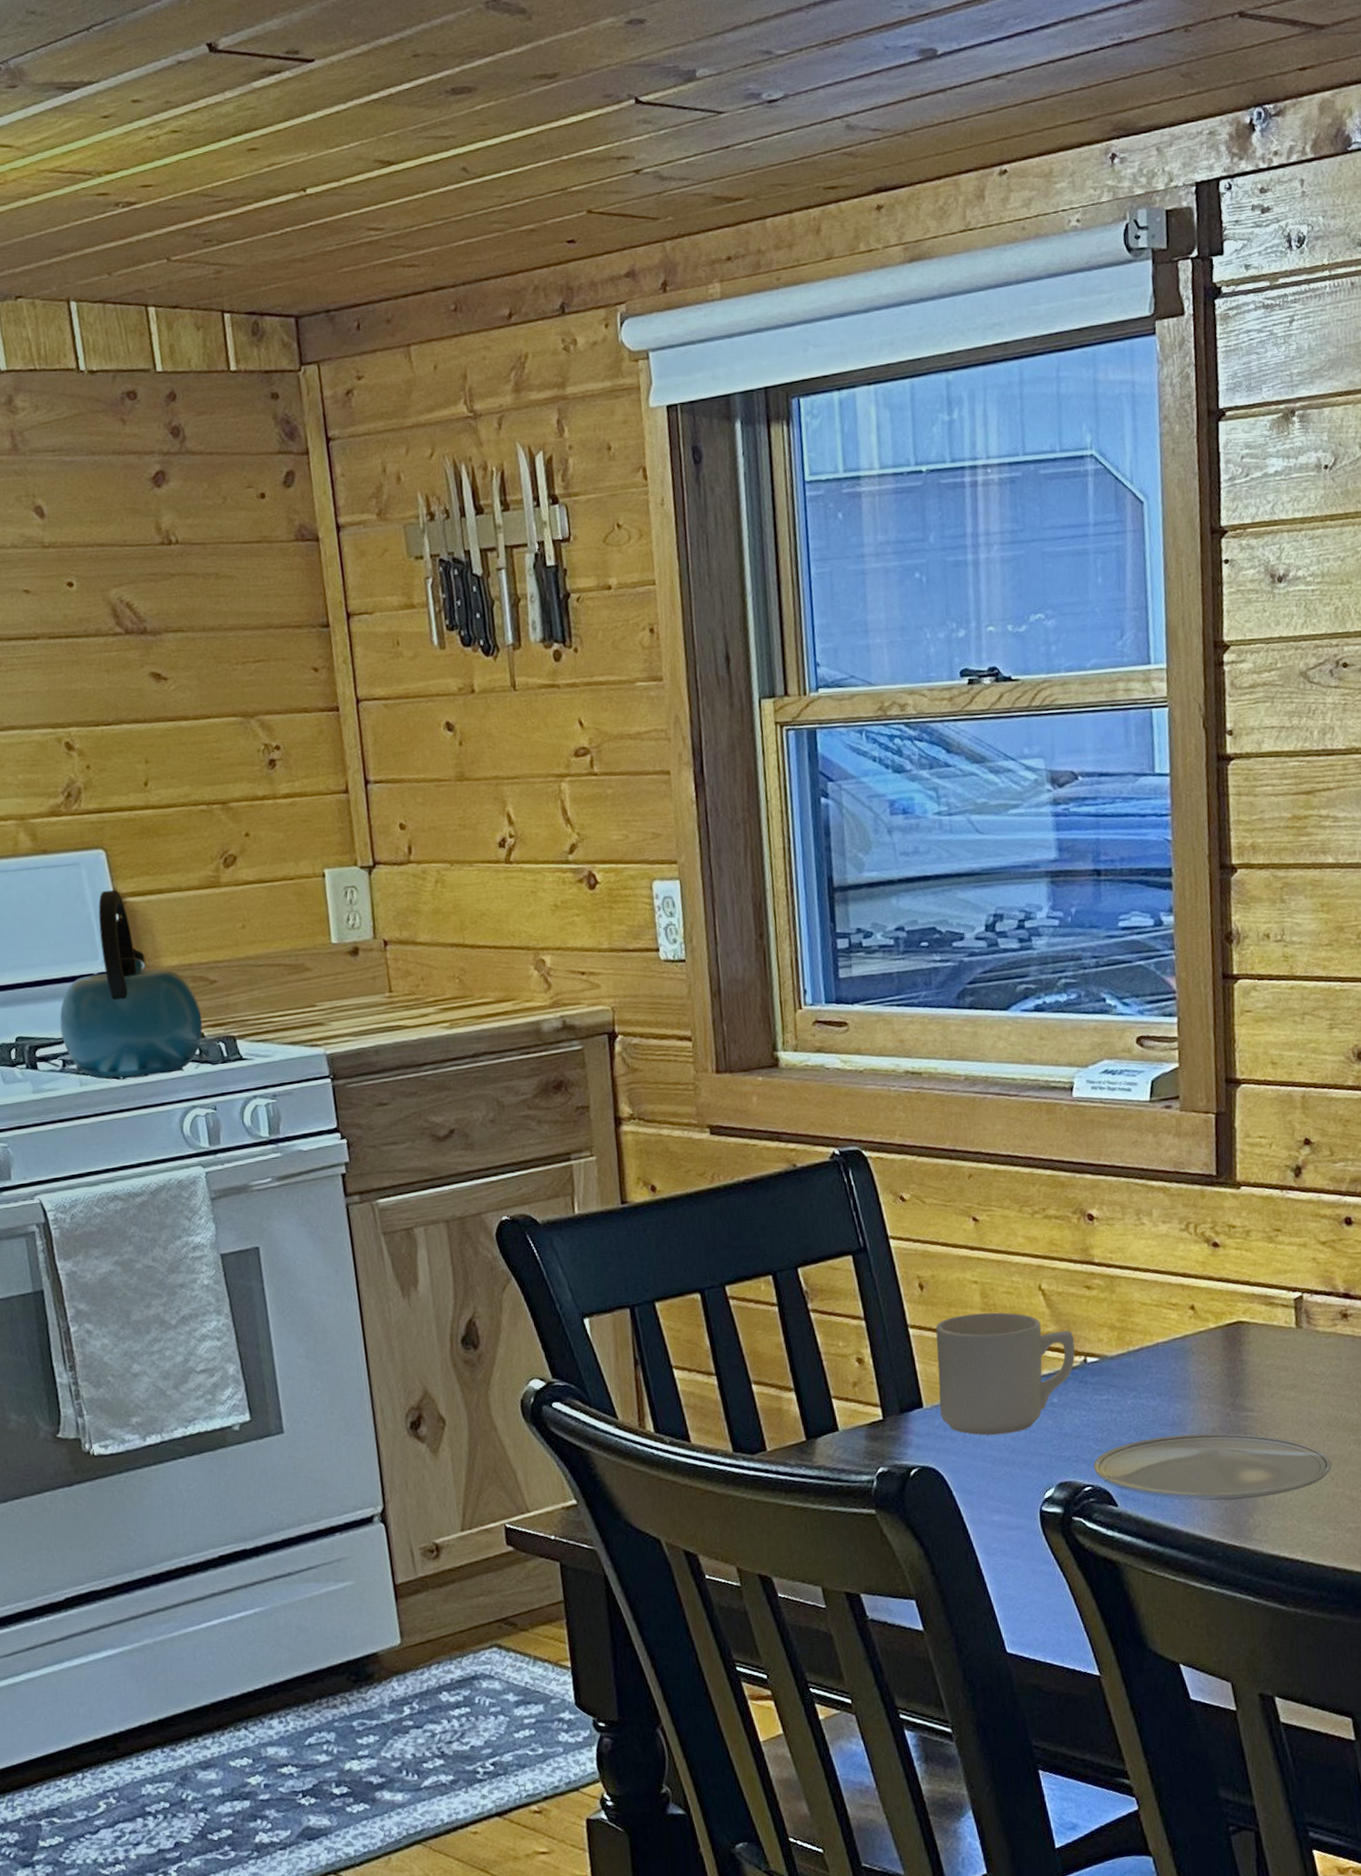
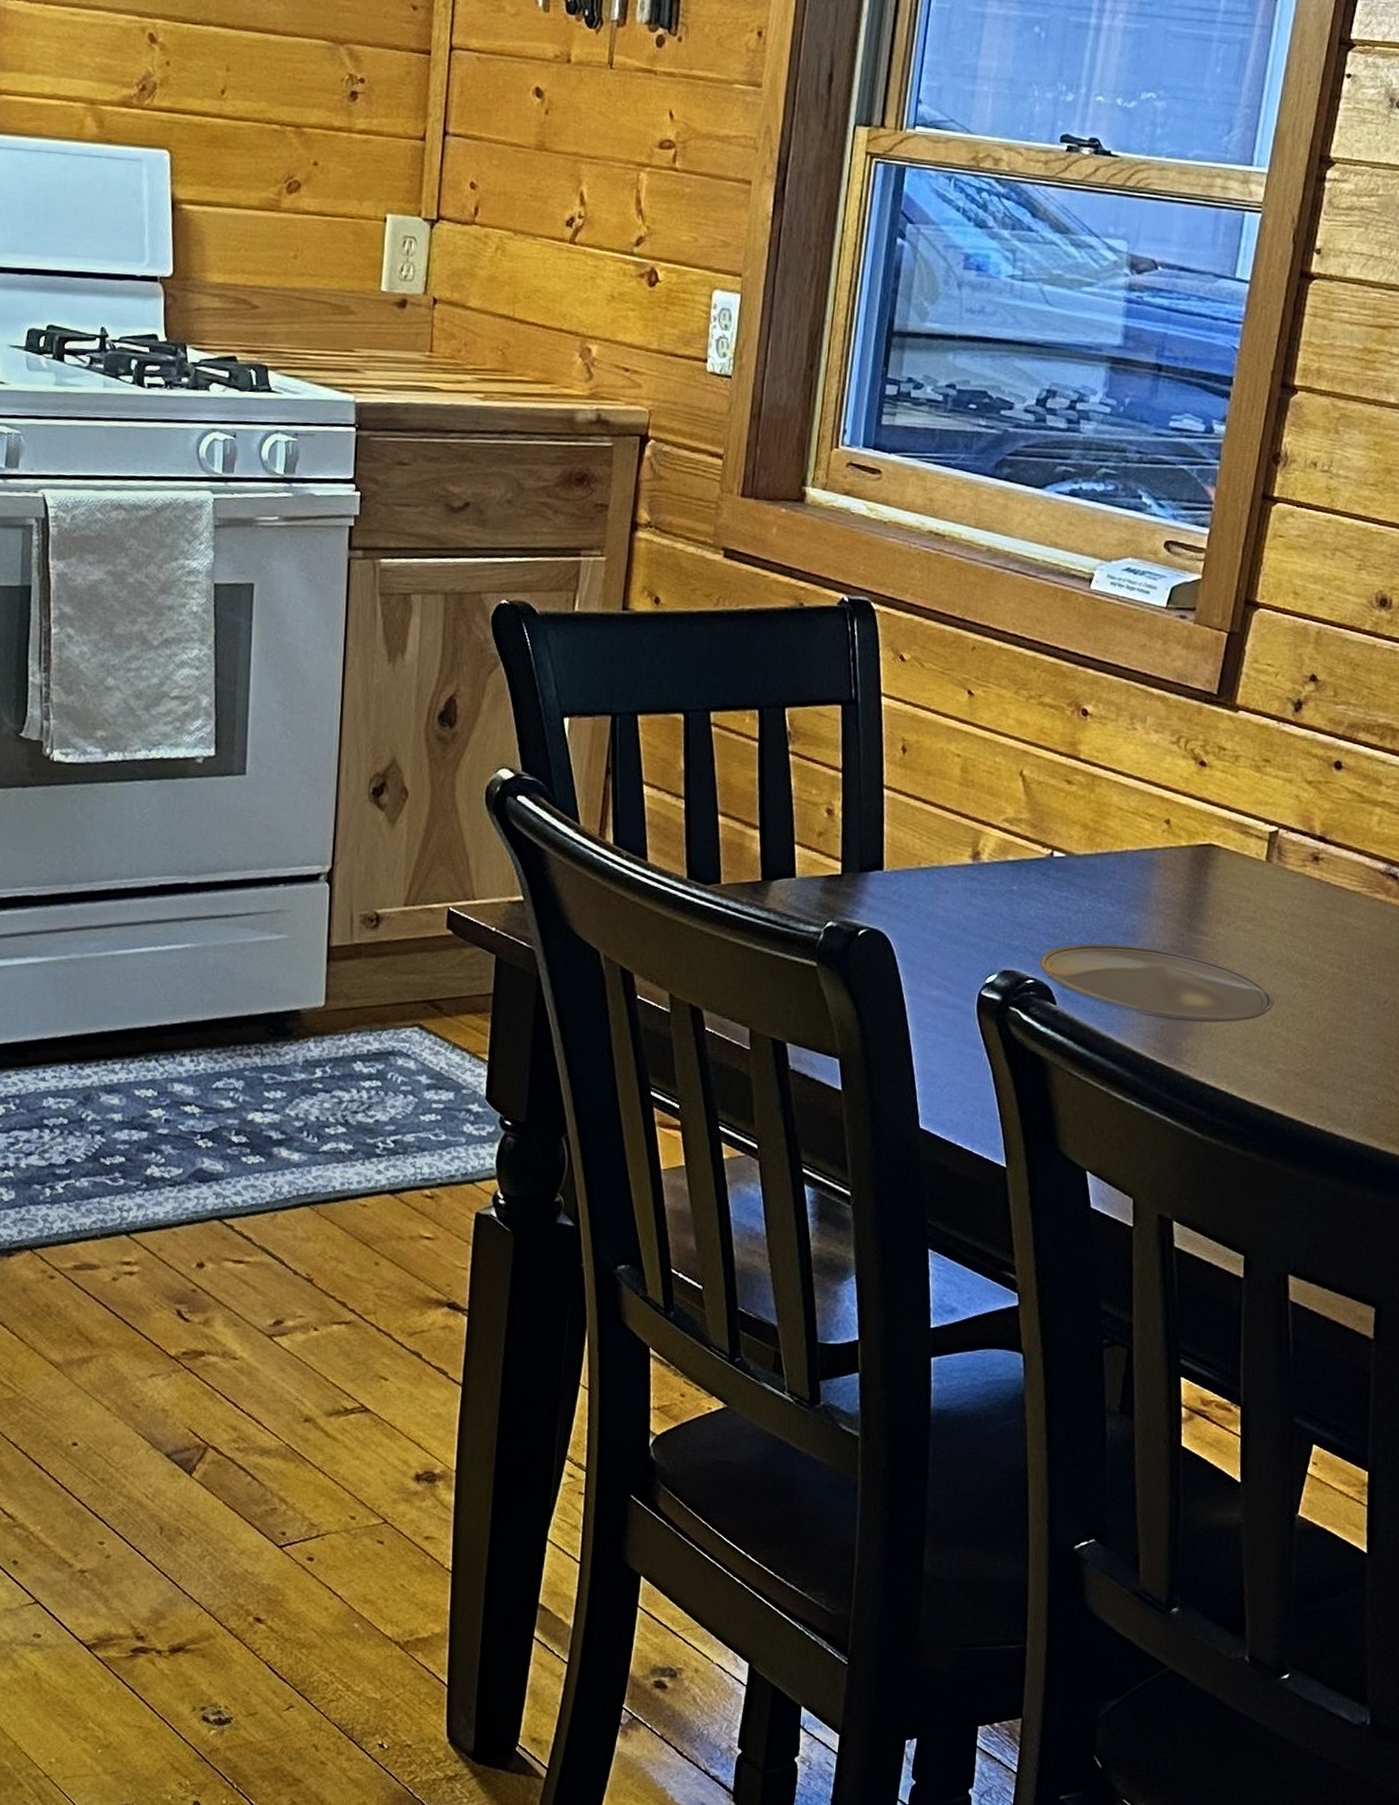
kettle: present [59,889,203,1079] -> none [94,193,238,390]
mug: present [935,1312,1075,1436] -> none [899,785,1045,913]

